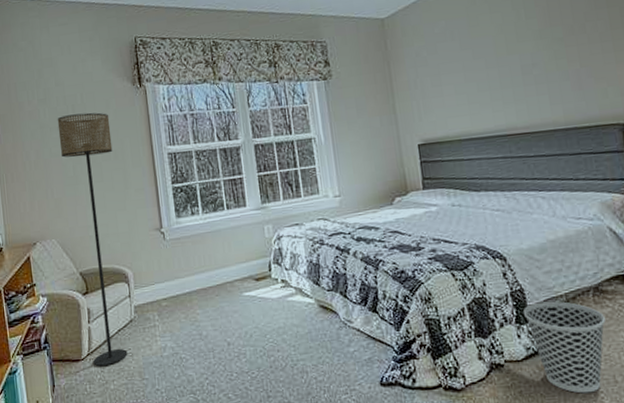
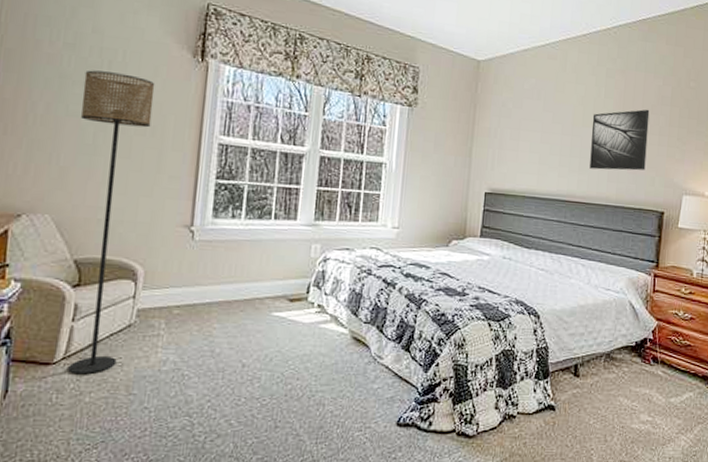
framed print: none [517,18,593,96] -> present [589,109,650,171]
wastebasket: present [523,301,606,394] -> none [543,361,609,449]

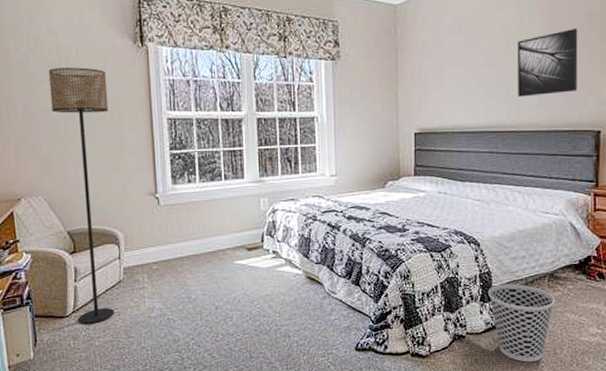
wastebasket: none [543,361,609,449] -> present [487,283,555,363]

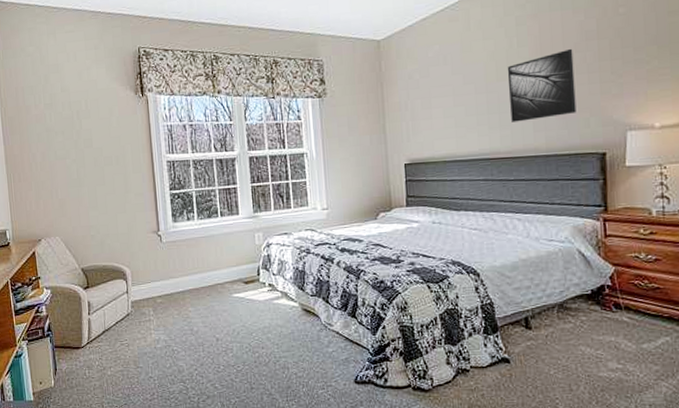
floor lamp: present [48,67,115,324] -> none [62,119,124,355]
wastebasket: present [487,283,555,363] -> none [491,315,567,399]

